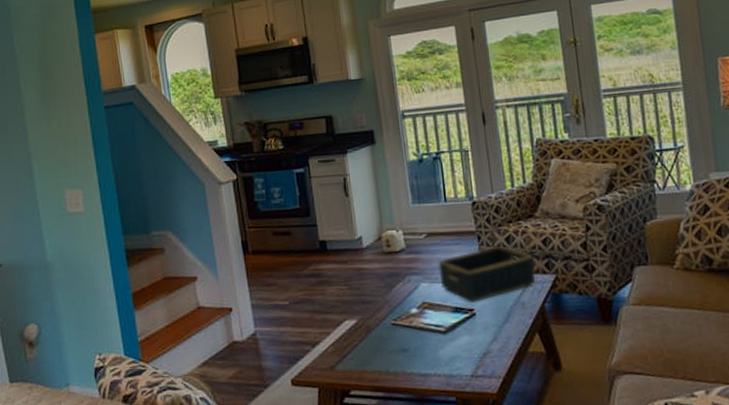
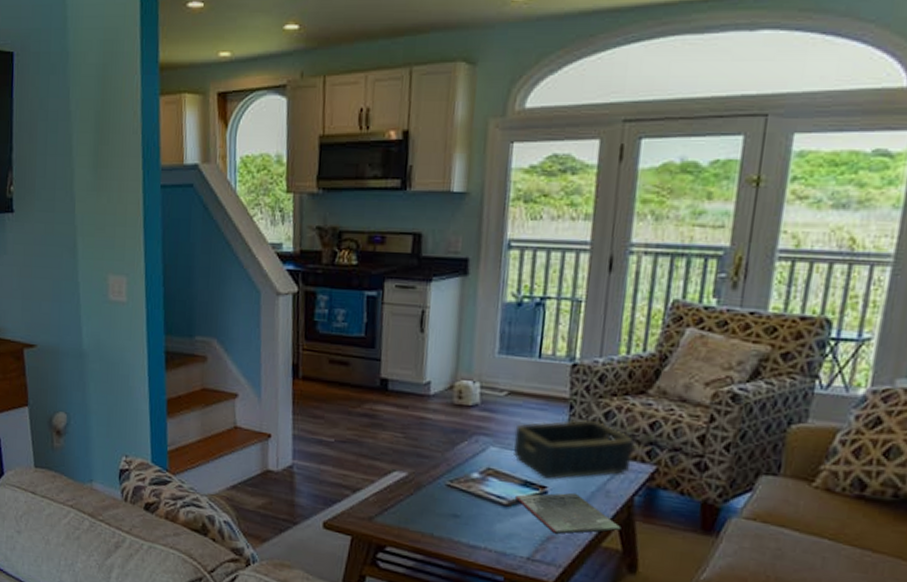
magazine: none [451,310,541,349] -> present [515,492,621,534]

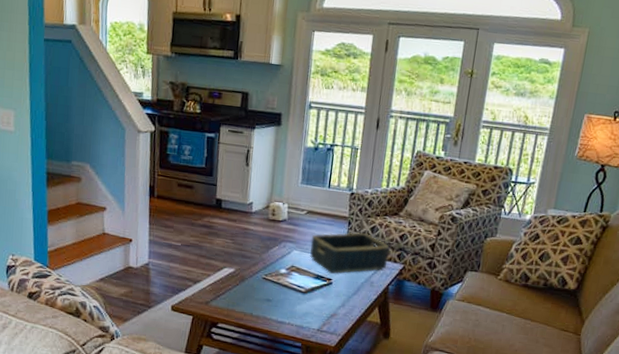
magazine: present [515,492,621,534] -> none [310,283,380,312]

